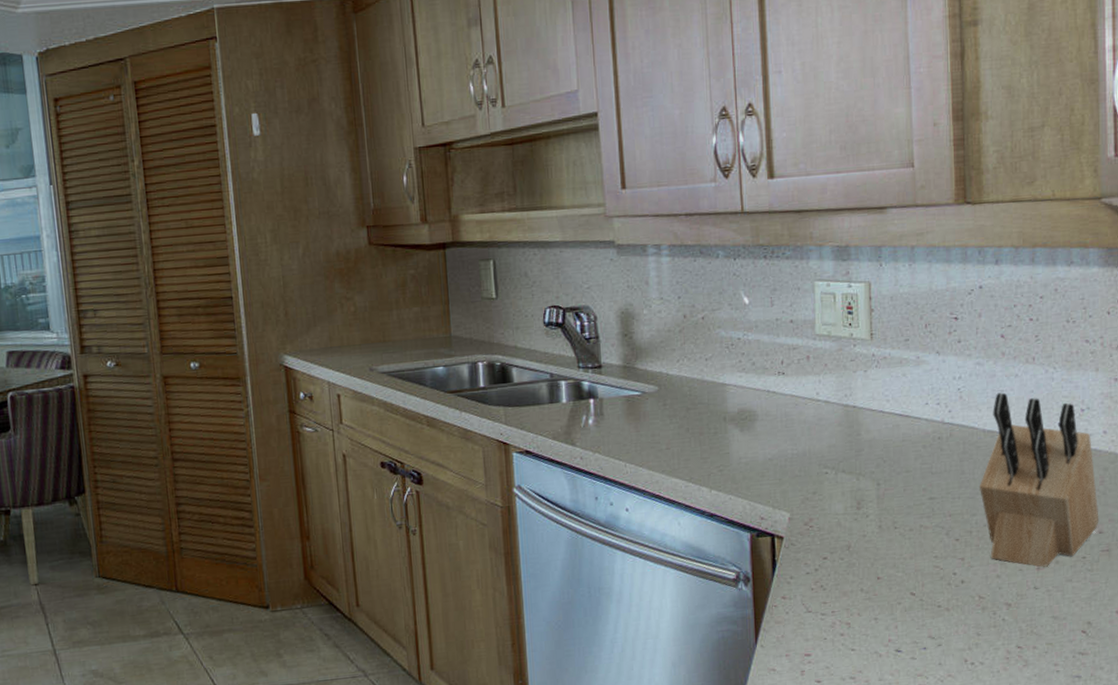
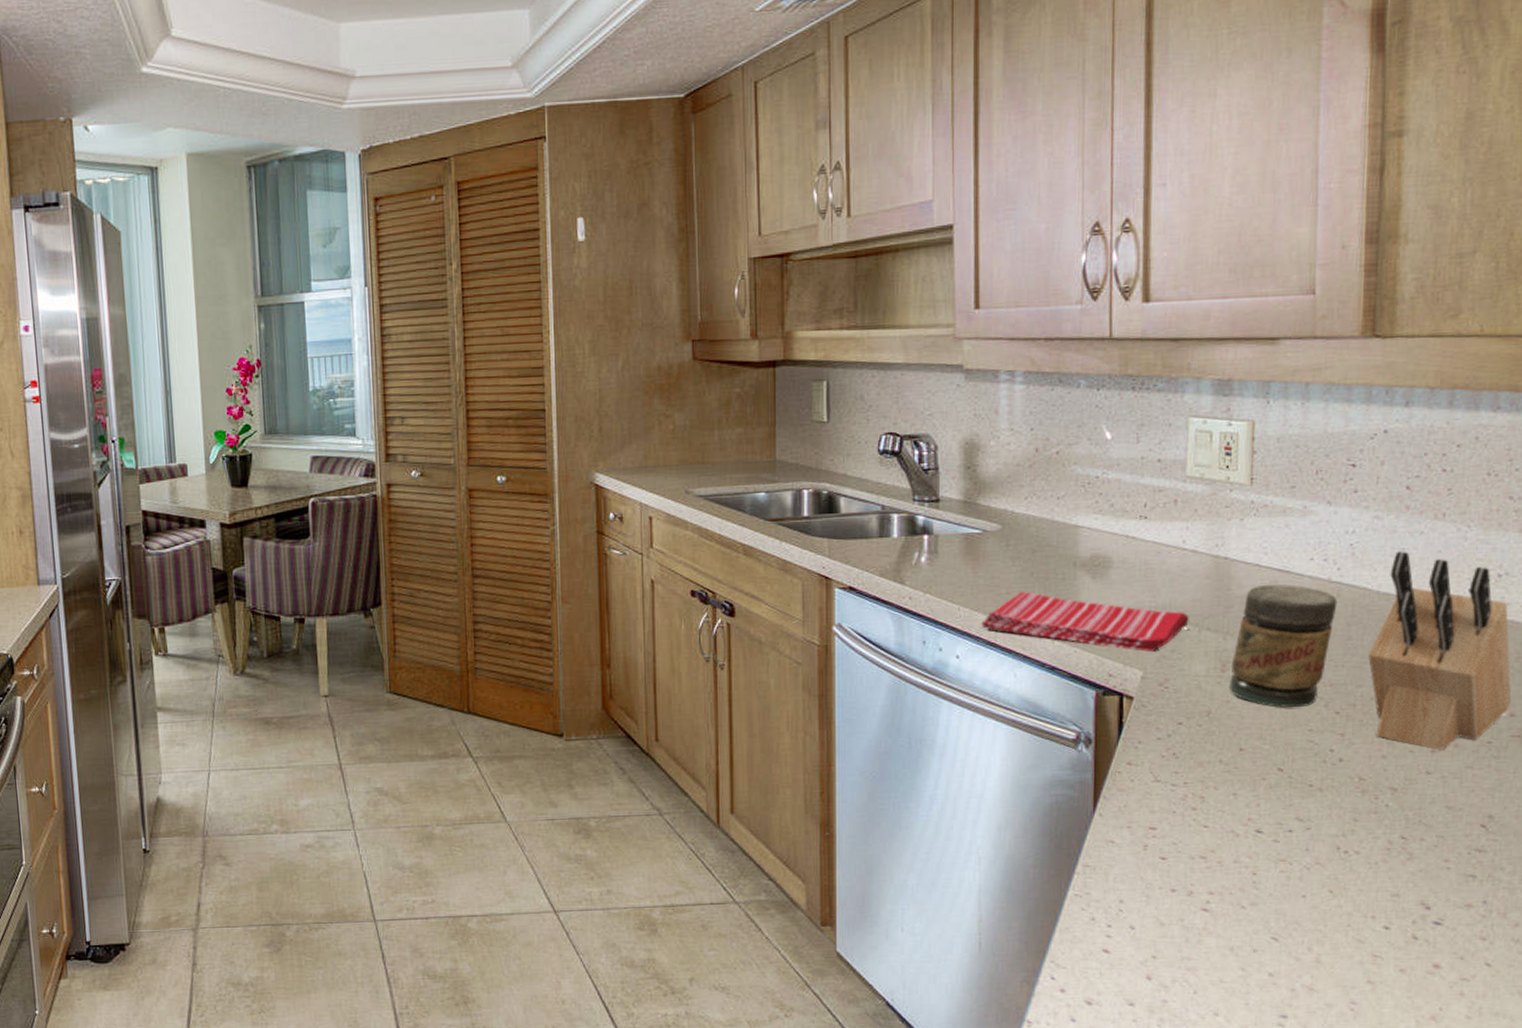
dish towel: none [646,446,826,496] -> present [981,591,1189,653]
jar: none [864,427,951,538] -> present [1228,584,1338,707]

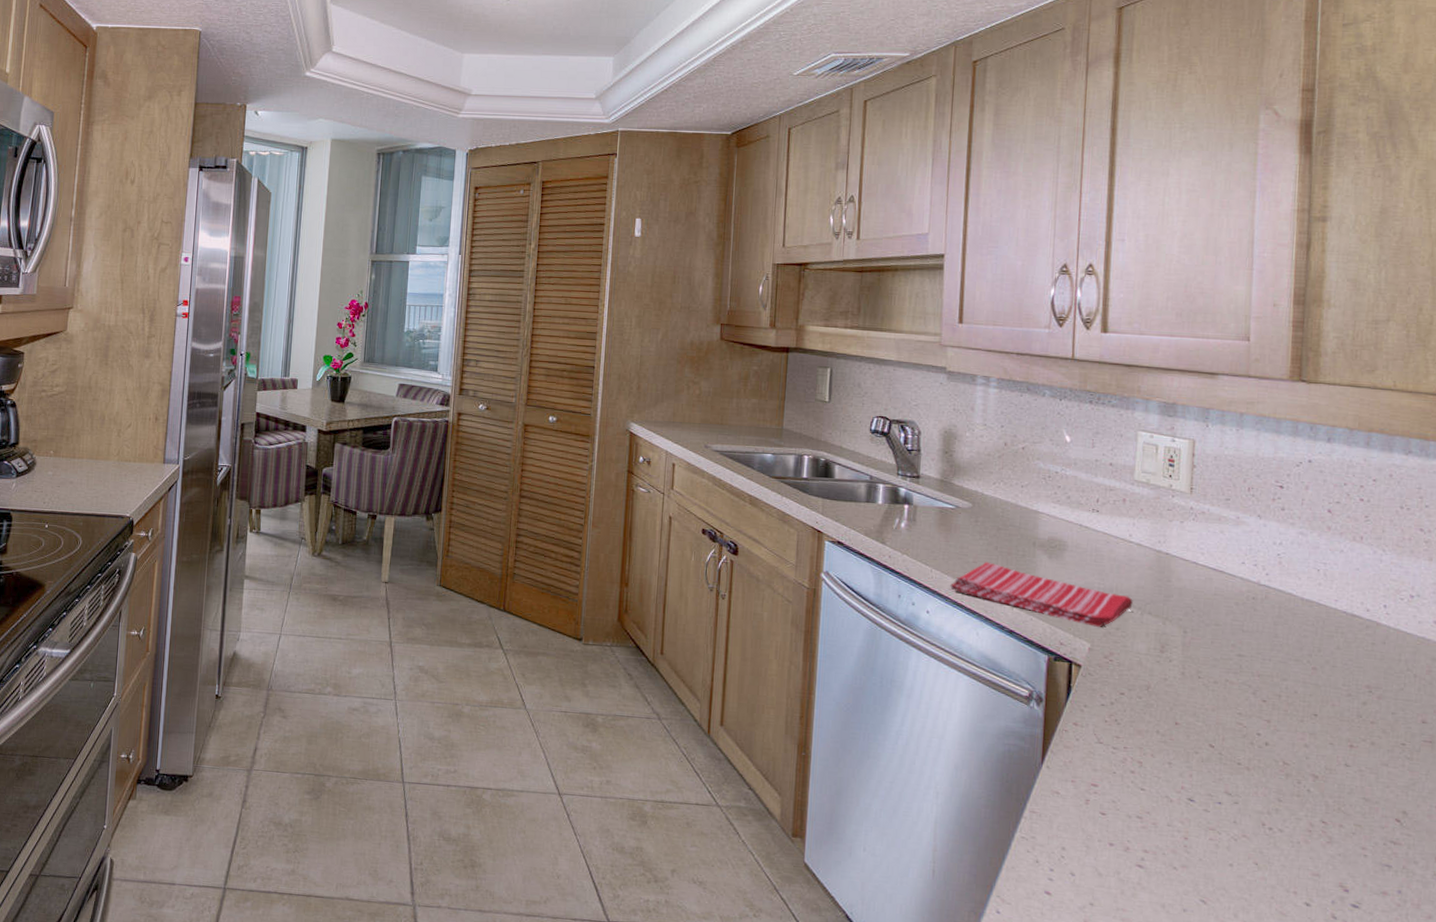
jar: present [1228,584,1338,707] -> none [1166,581,1266,692]
knife block: present [1368,551,1512,750] -> none [1293,565,1423,746]

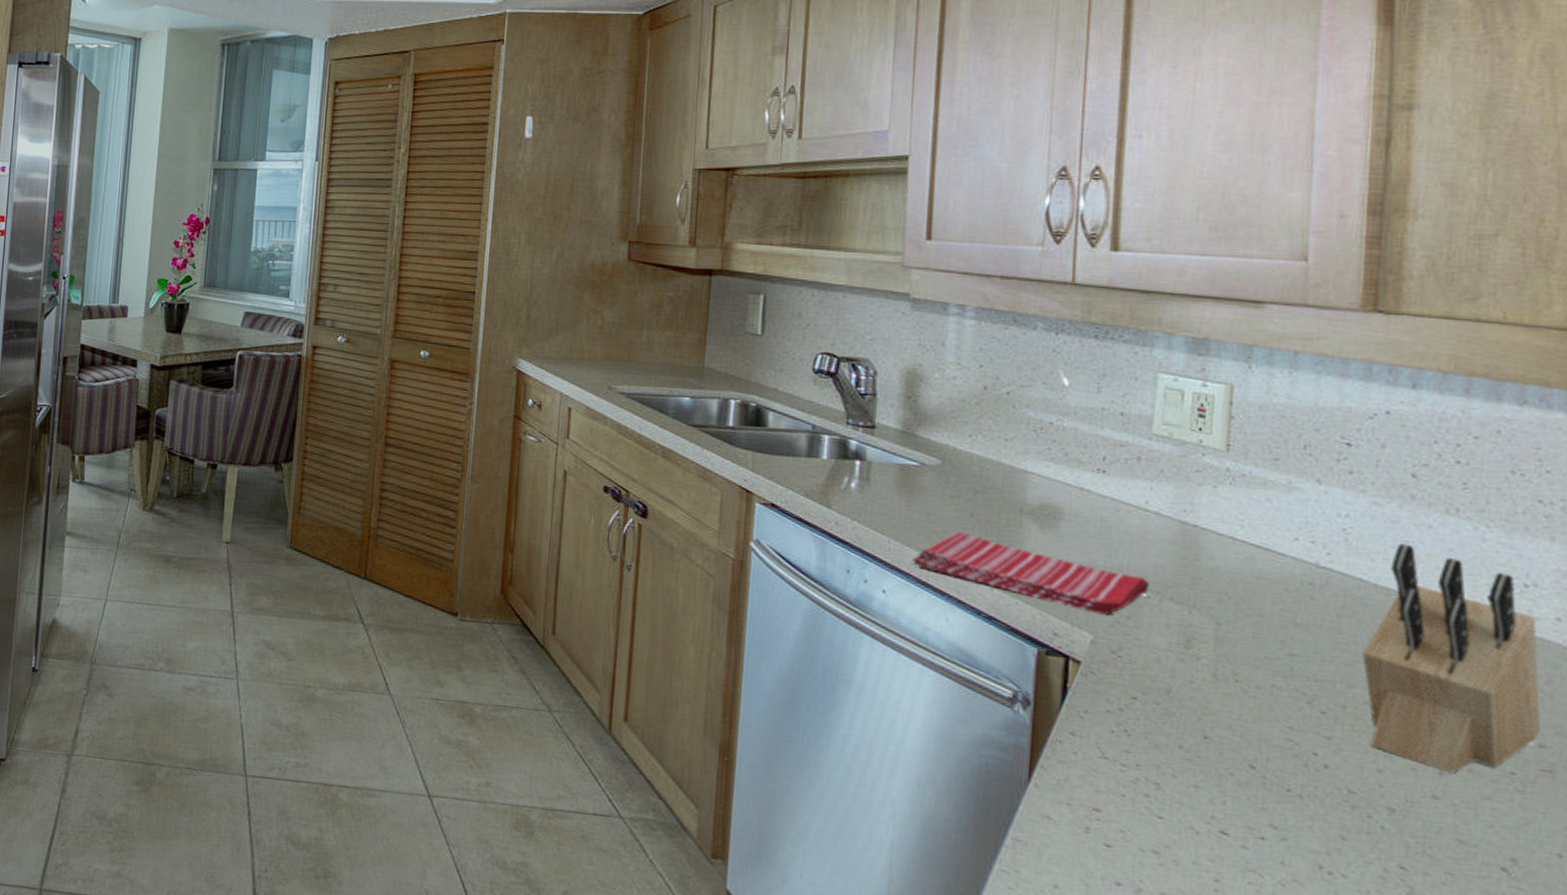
knife block: none [1293,565,1423,746] -> present [1362,543,1541,774]

